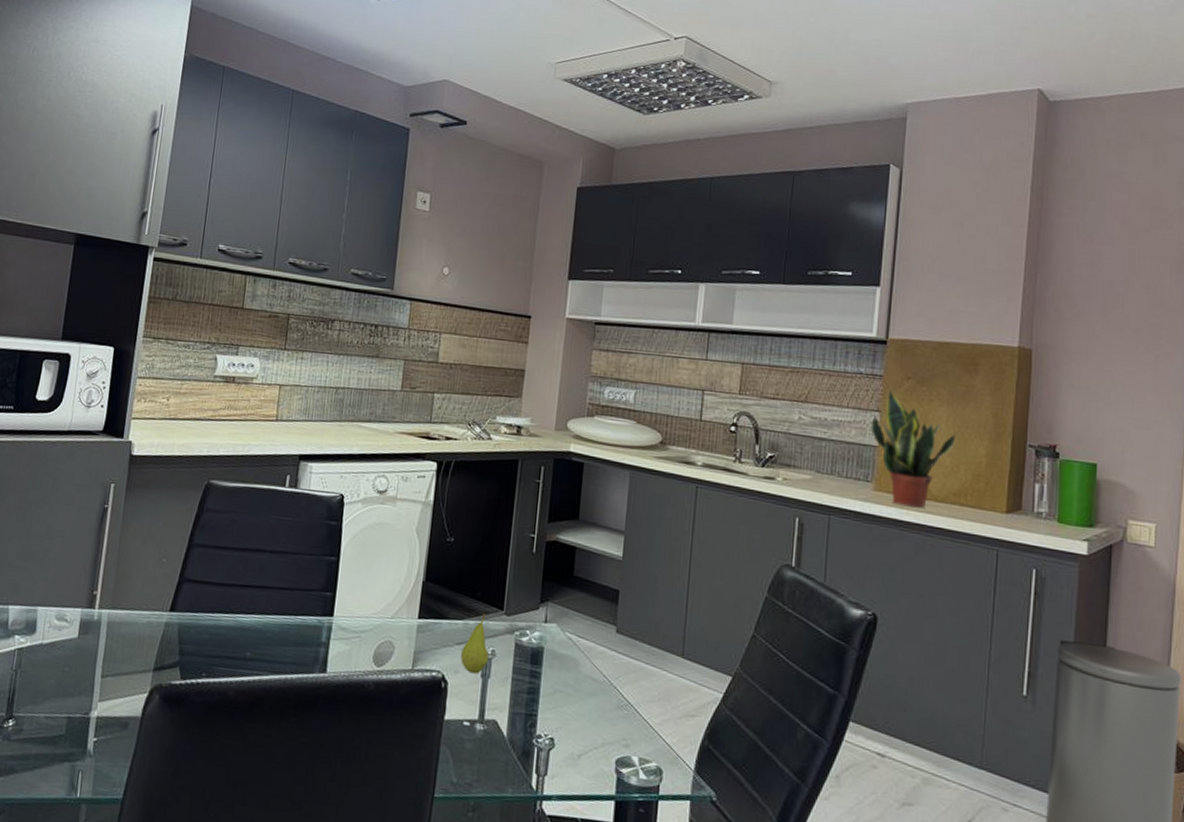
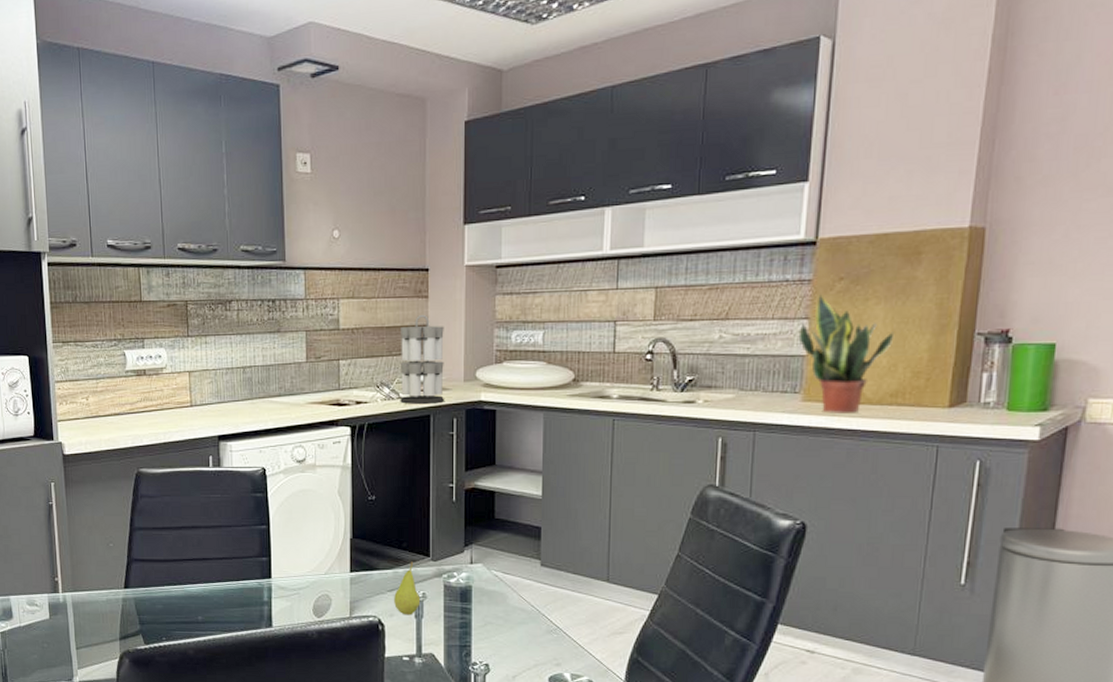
spice rack: none [490,358,541,449] -> present [400,314,444,404]

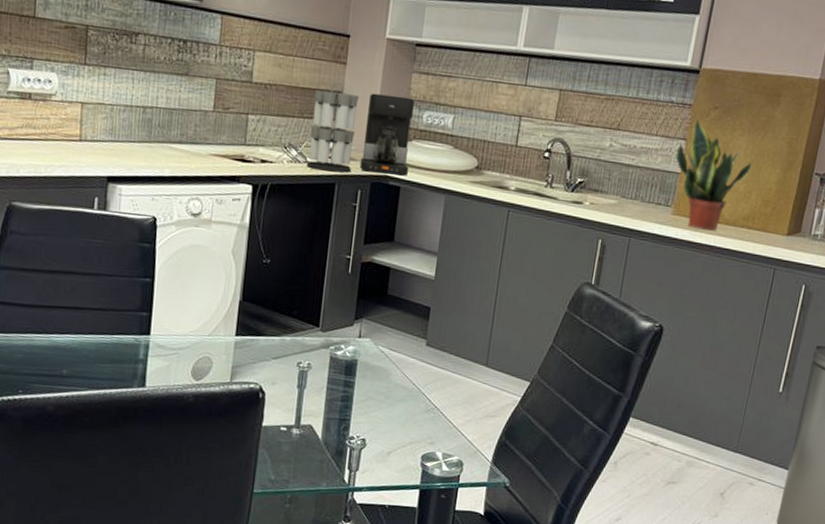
fruit: present [394,561,421,615] -> none [278,330,306,385]
coffee maker: none [452,320,503,399] -> present [359,93,415,176]

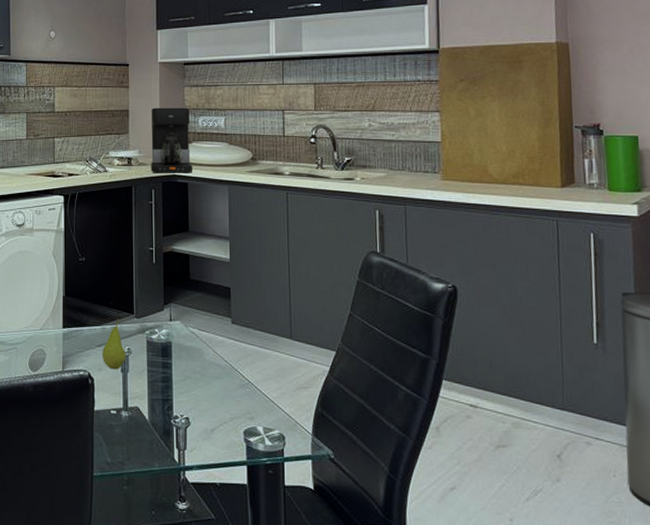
fruit: none [278,330,306,385] -> present [102,318,126,370]
spice rack: present [306,80,359,173] -> none [105,101,144,177]
potted plant: present [675,118,753,231] -> none [433,91,510,191]

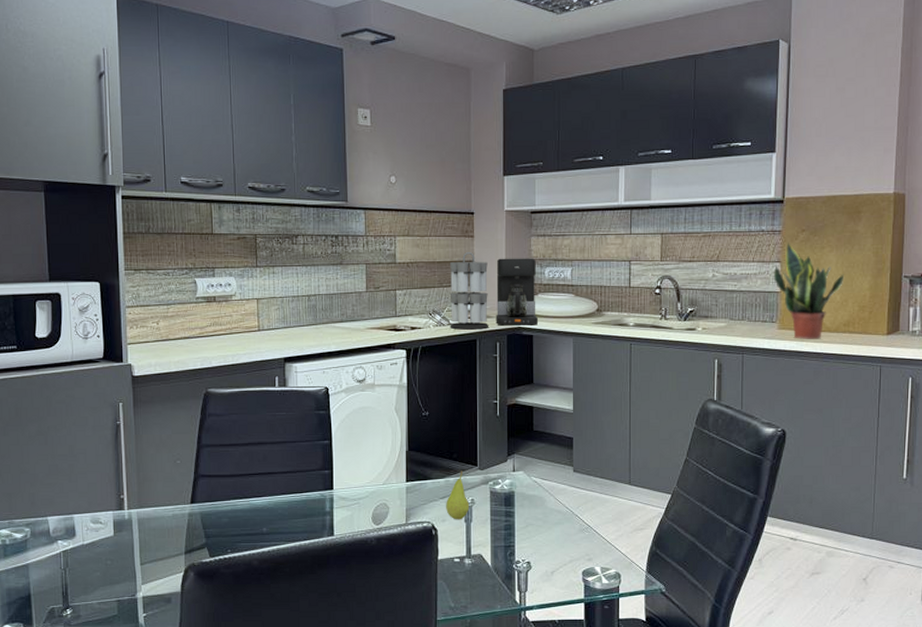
spice rack: none [105,101,144,177] -> present [449,251,488,330]
potted plant: none [433,91,510,191] -> present [773,242,845,339]

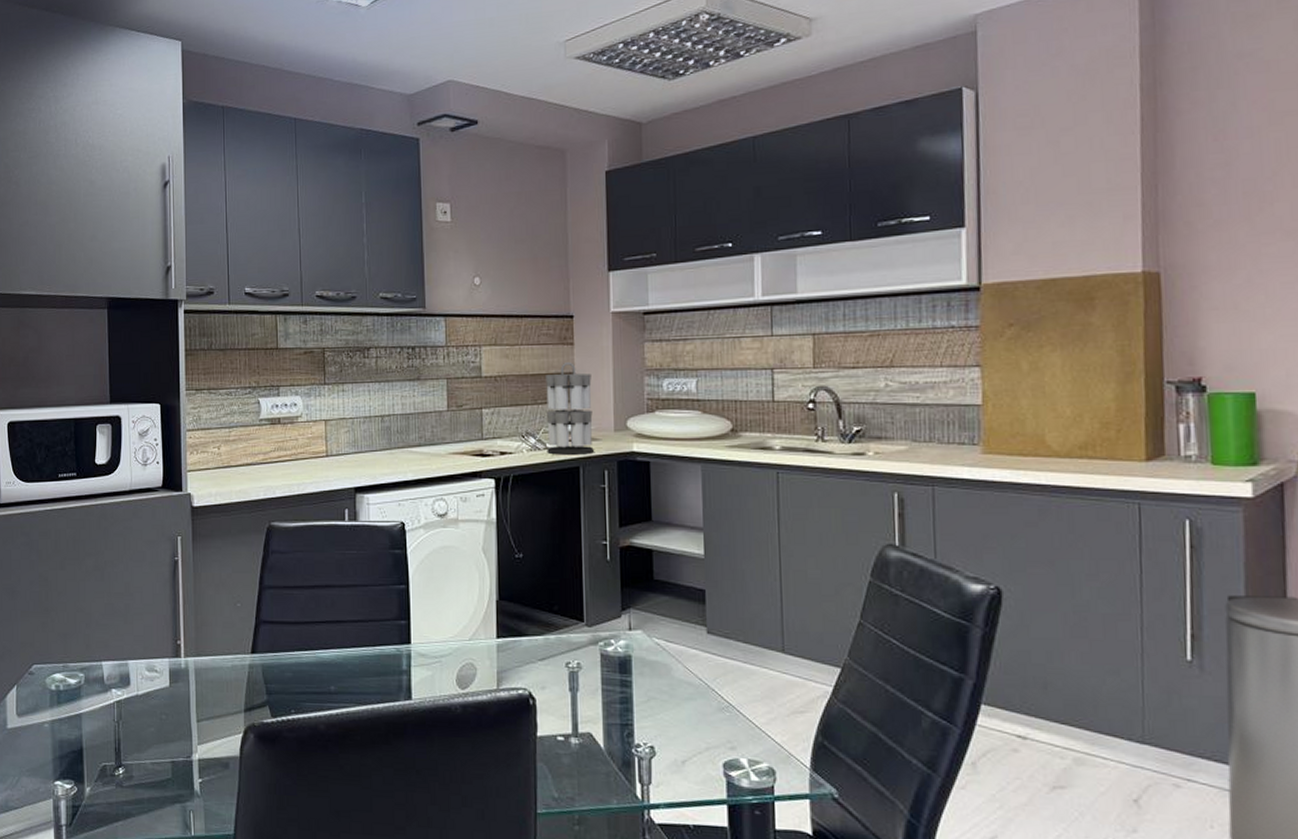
fruit: present [446,471,470,520] -> none [546,627,576,688]
coffee maker: present [495,258,539,326] -> none [602,367,657,450]
potted plant: present [773,242,845,339] -> none [971,340,1076,467]

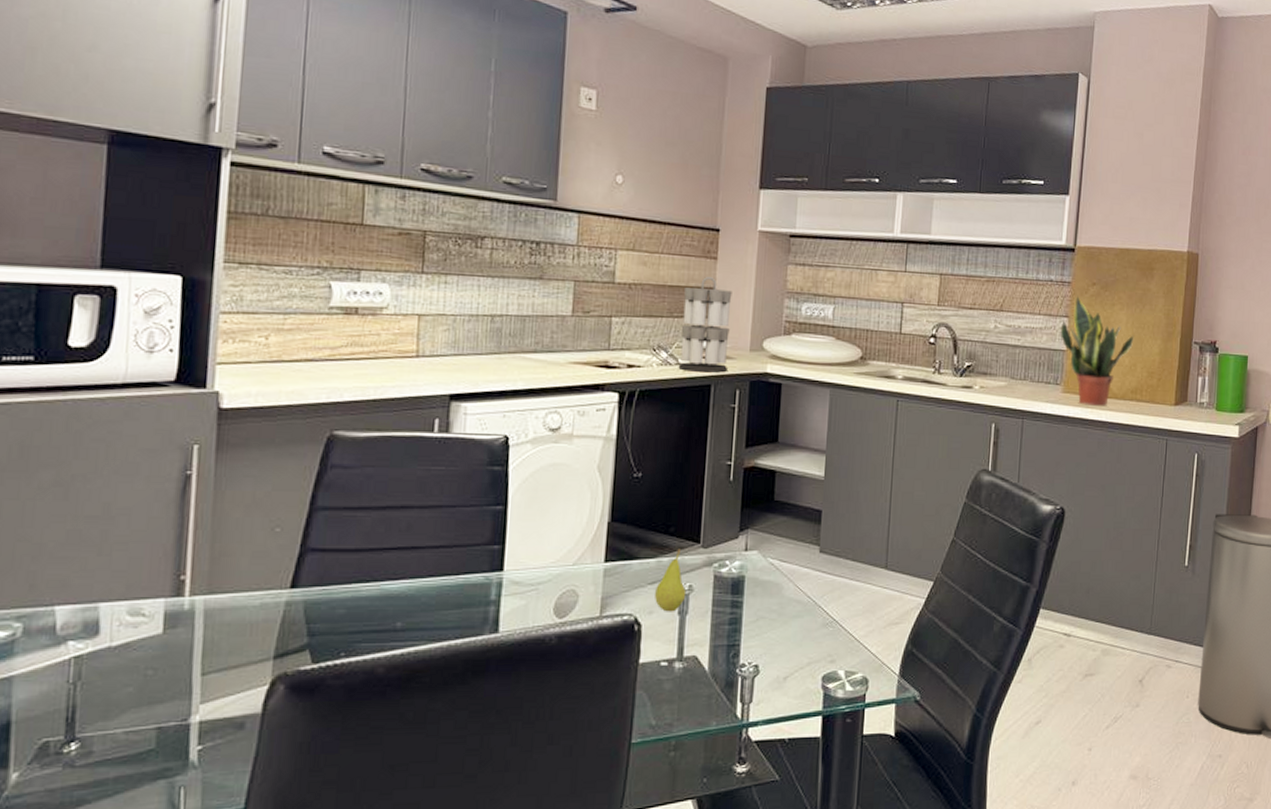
fruit: none [546,627,576,688] -> present [655,549,687,612]
potted plant: none [971,340,1076,467] -> present [1060,295,1134,406]

